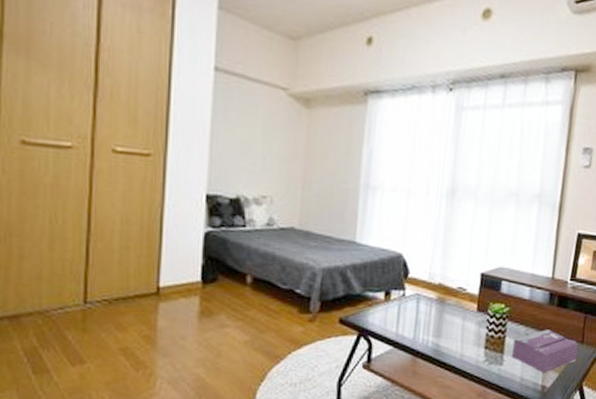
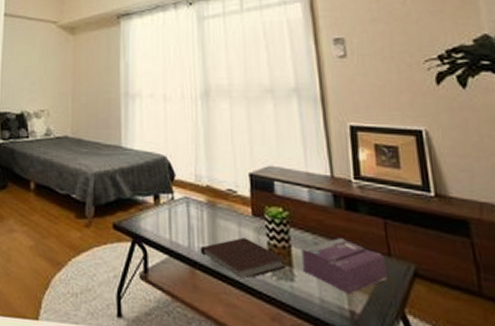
notebook: none [424,330,499,364] -> present [201,237,286,279]

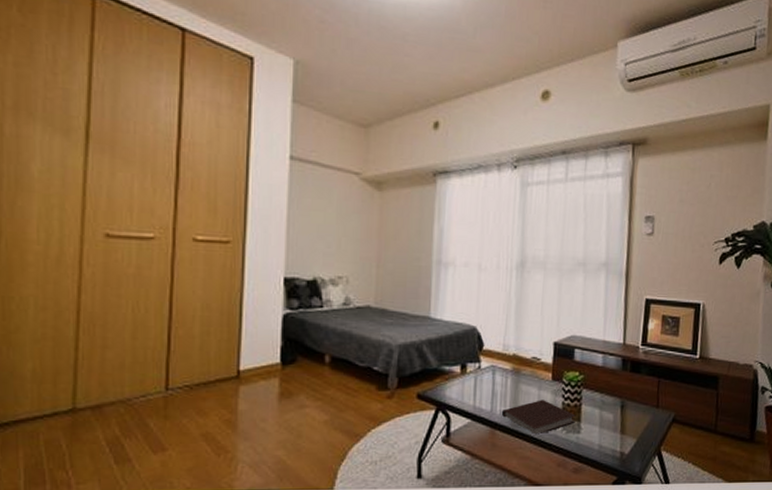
tissue box: present [301,238,387,294] -> none [588,395,654,440]

